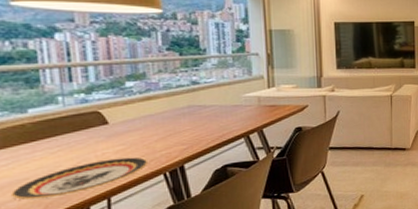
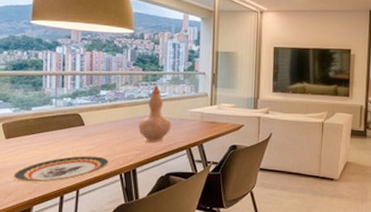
vase: none [181,71,224,135] -> present [138,86,172,143]

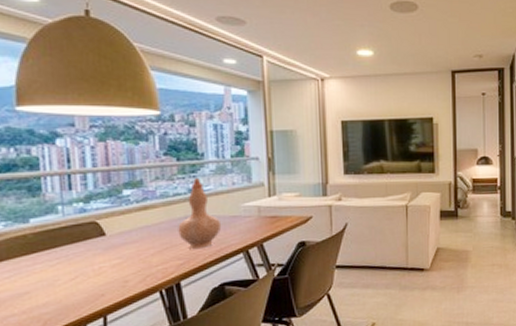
plate: present [12,155,110,183] -> none [11,272,145,316]

